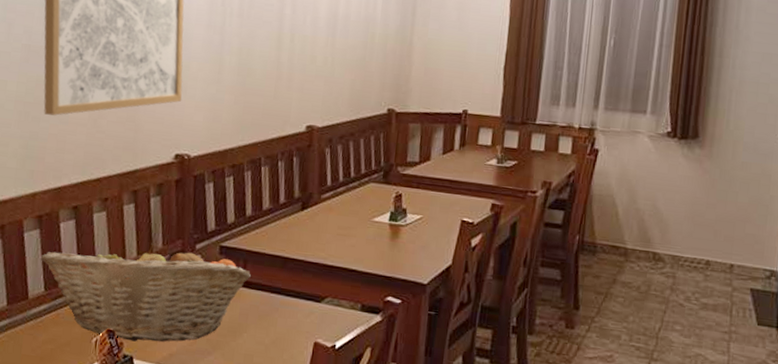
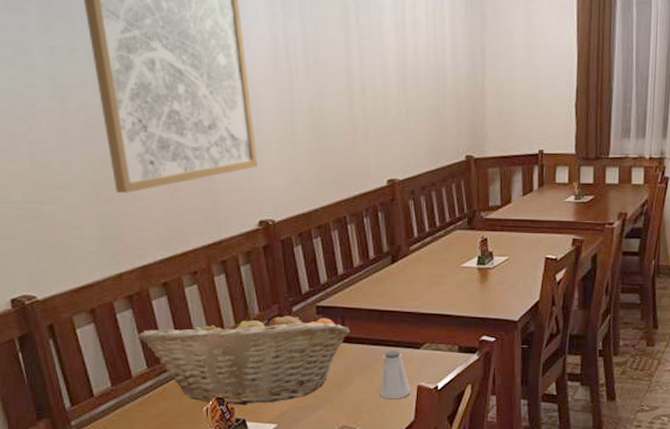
saltshaker: none [273,300,307,354] -> present [379,350,411,399]

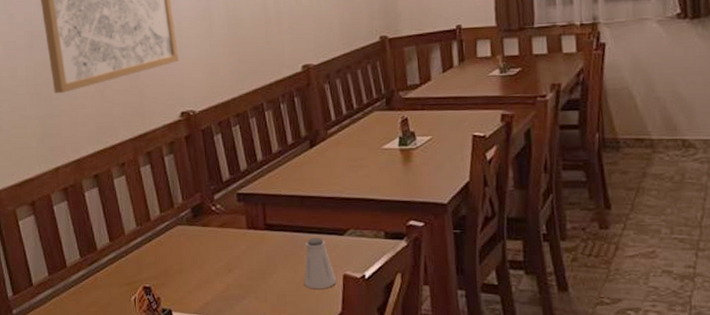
fruit basket: present [137,310,351,405] -> none [71,199,272,295]

